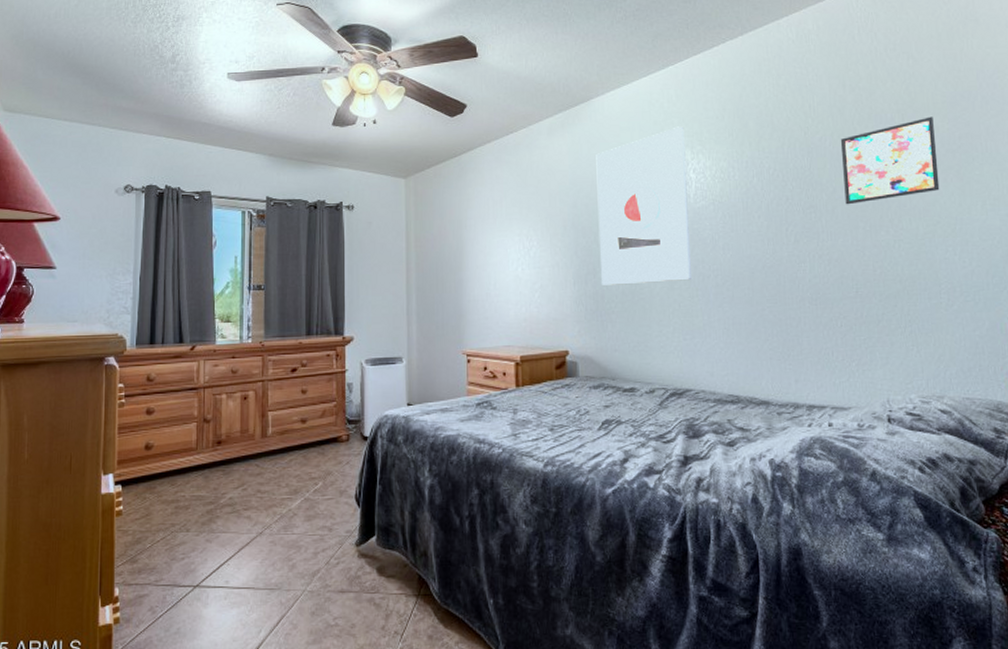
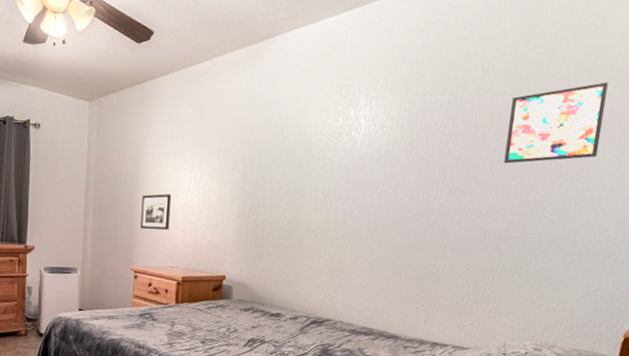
picture frame: none [469,267,501,307] -> present [140,194,172,230]
wall art: present [596,126,693,286] -> none [263,71,362,222]

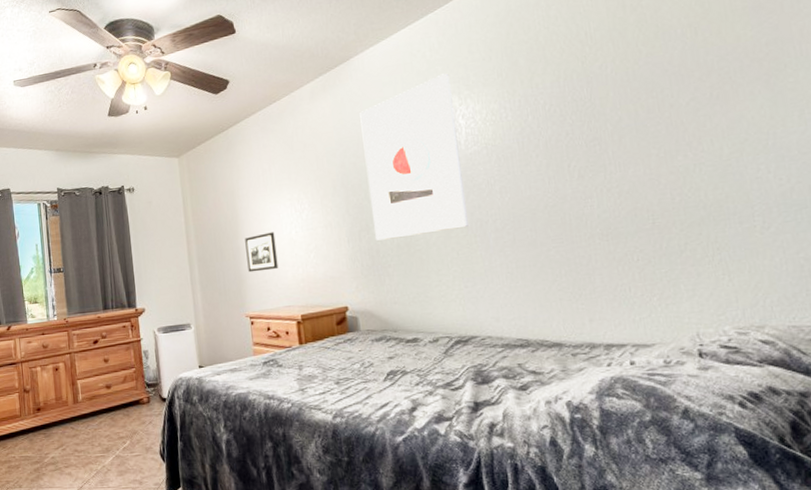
wall art: none [263,71,362,222] -> present [360,73,470,241]
wall art: present [503,82,608,164] -> none [623,25,746,133]

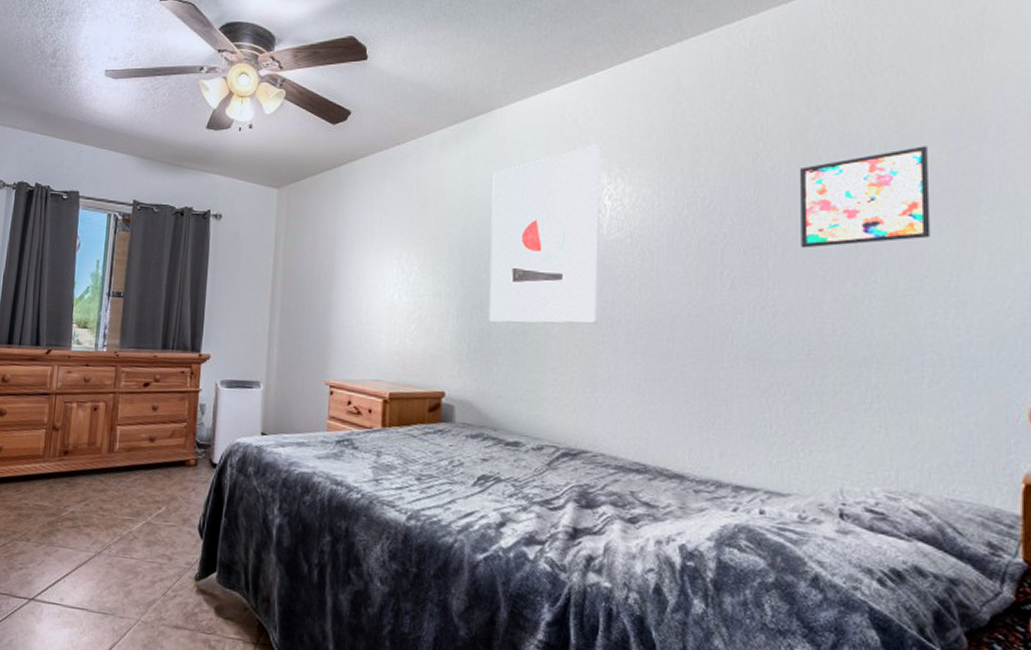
picture frame: present [245,232,279,273] -> none [337,291,374,335]
wall art: none [623,25,746,133] -> present [799,146,931,248]

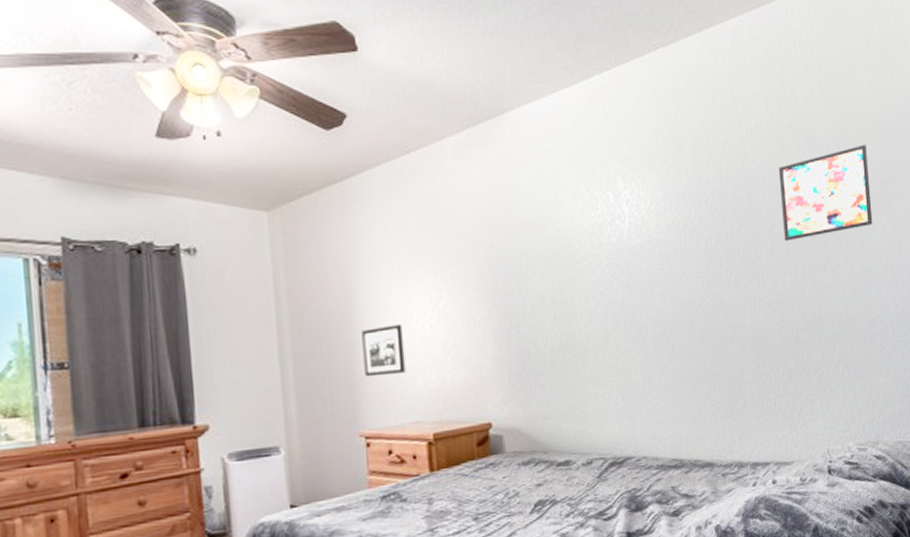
picture frame: none [337,291,374,335] -> present [361,324,406,377]
wall art: present [489,145,601,324] -> none [513,149,629,342]

